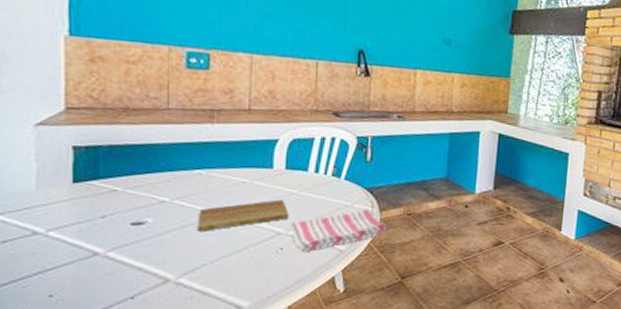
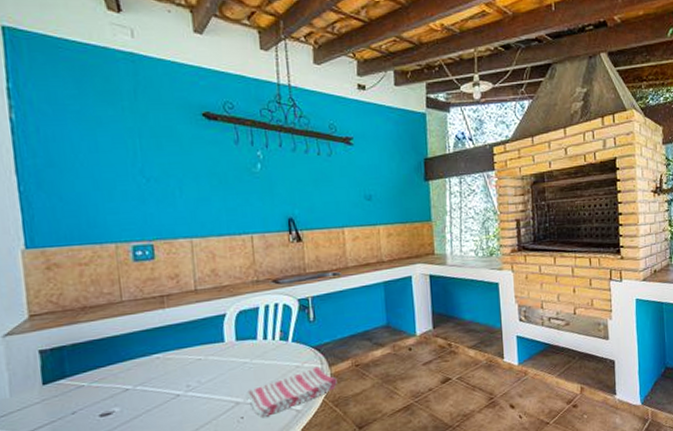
cutting board: present [197,199,289,231] -> none [161,370,246,413]

